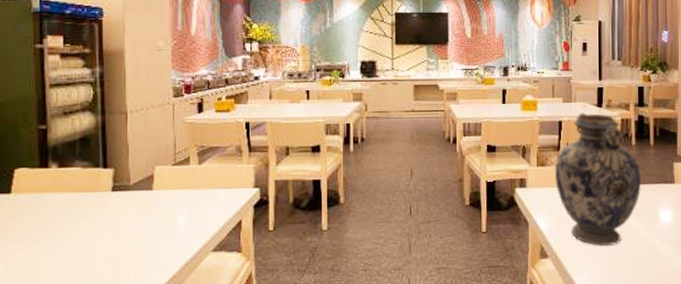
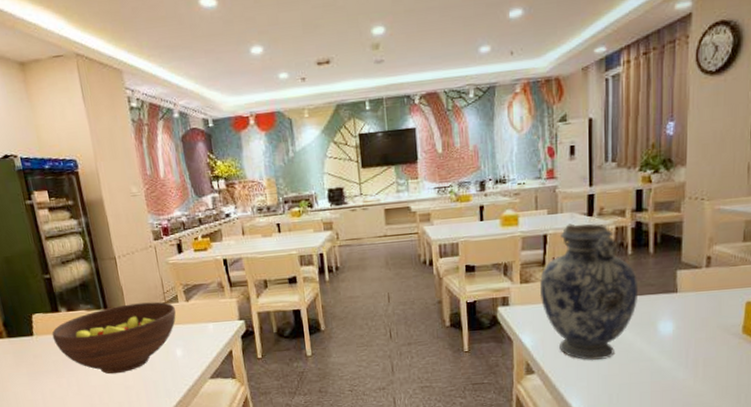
fruit bowl: none [34,163,186,243] -> present [51,301,177,375]

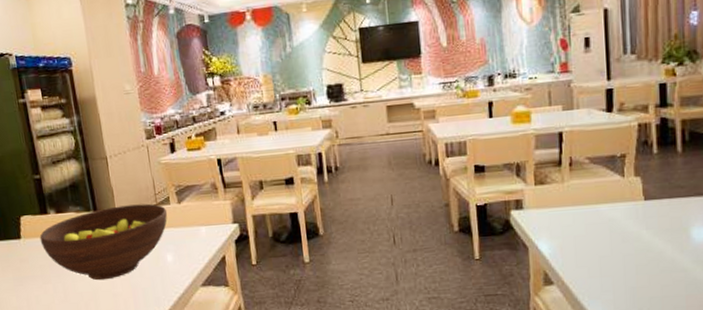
vase: present [539,223,639,360] -> none [556,120,667,270]

